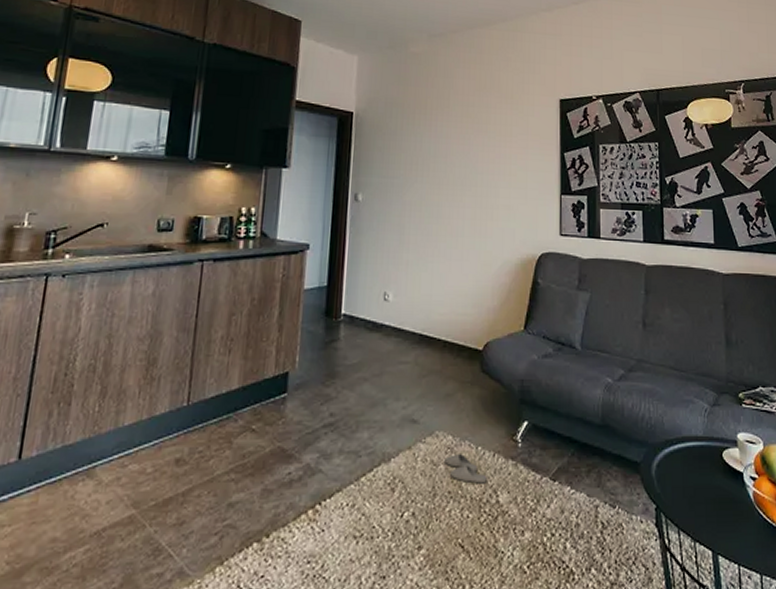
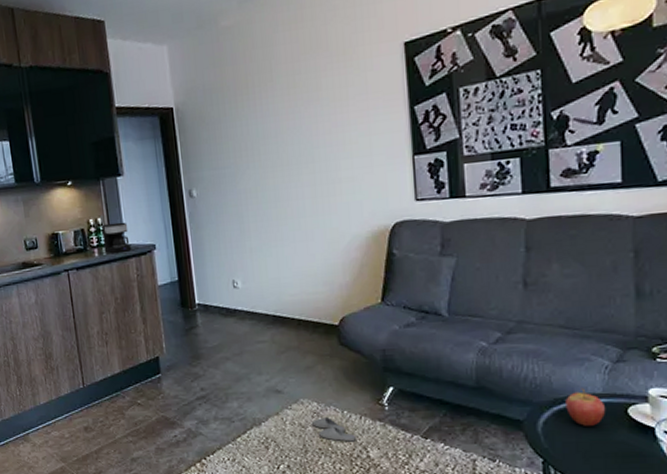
coffee maker: none [235,215,291,249] -> present [91,222,139,255]
fruit: none [675,429,706,471] -> present [566,387,606,427]

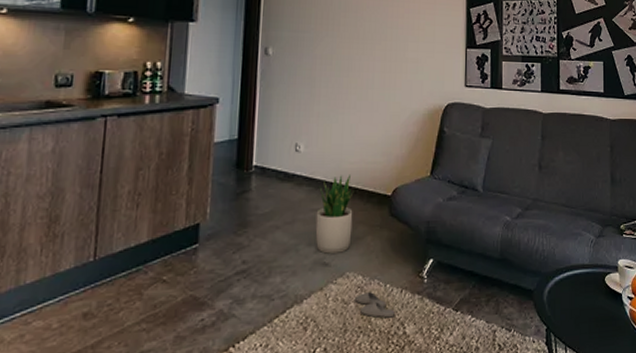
coffee maker: present [91,222,139,255] -> none [140,69,199,104]
planter: none [262,307,302,382] -> present [315,175,354,254]
fruit: present [566,387,606,427] -> none [564,258,591,295]

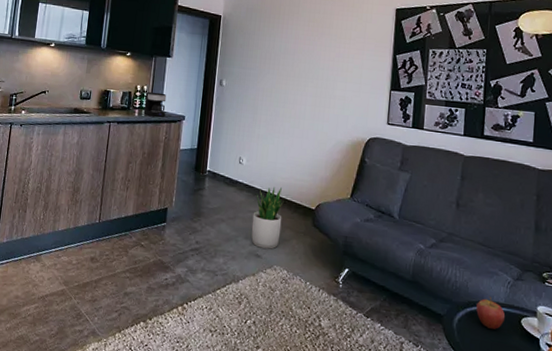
coffee maker: none [140,69,199,104] -> present [132,91,172,118]
slippers: present [355,292,395,318] -> none [280,284,313,310]
fruit: none [564,258,591,295] -> present [476,295,506,330]

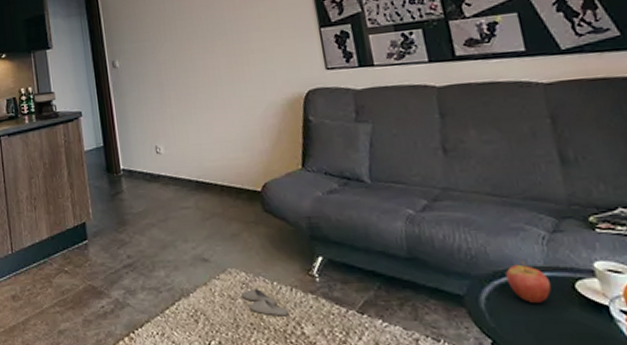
planter: present [251,187,284,250] -> none [185,172,227,250]
slippers: none [280,284,313,310] -> present [241,289,288,317]

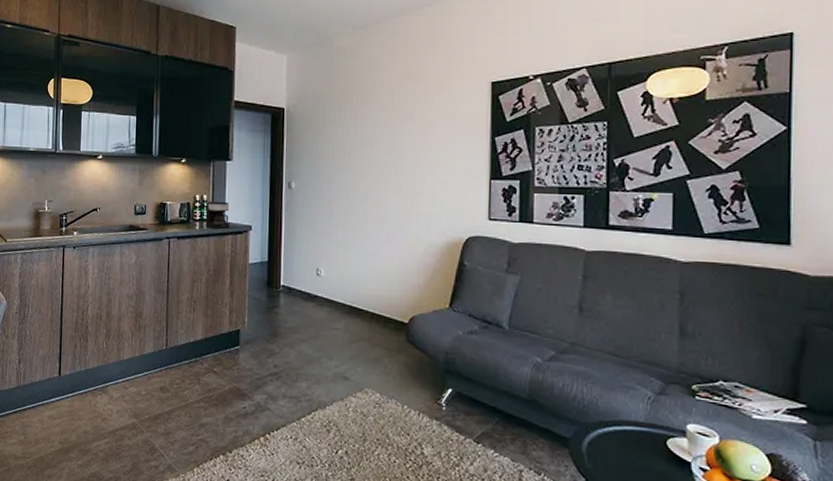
slippers: present [241,289,288,317] -> none [373,409,412,437]
fruit: present [505,259,552,304] -> none [610,413,647,454]

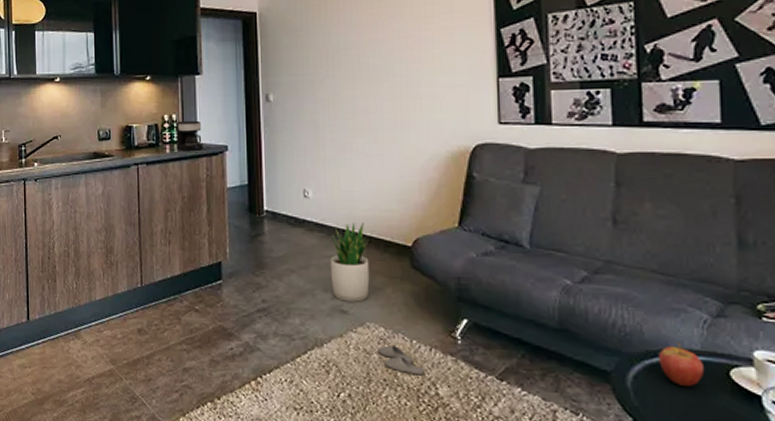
planter: none [336,300,371,370] -> present [330,222,370,302]
slippers: none [373,409,412,437] -> present [378,345,424,376]
fruit: none [610,413,647,454] -> present [659,341,705,388]

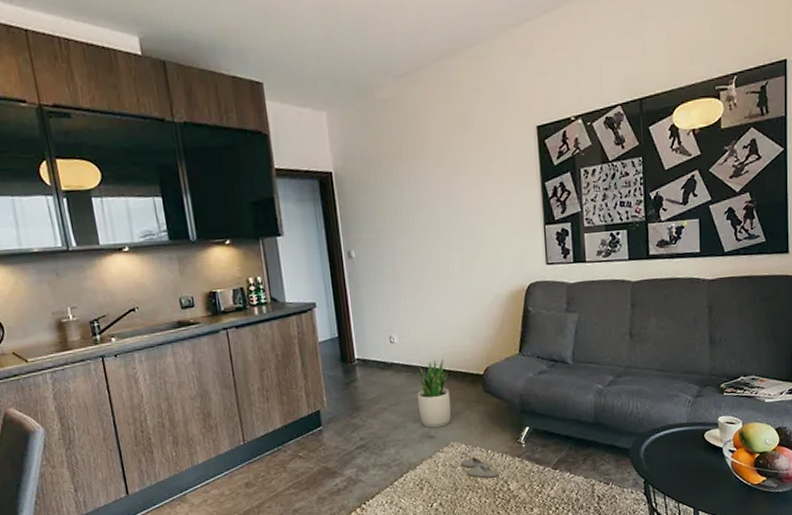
coffee maker: present [162,120,211,152] -> none [250,281,299,313]
fruit: present [659,341,705,388] -> none [661,418,689,451]

